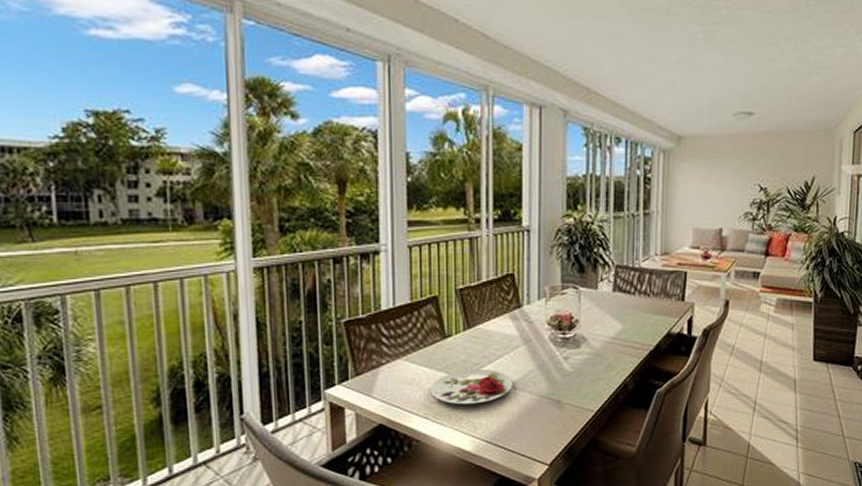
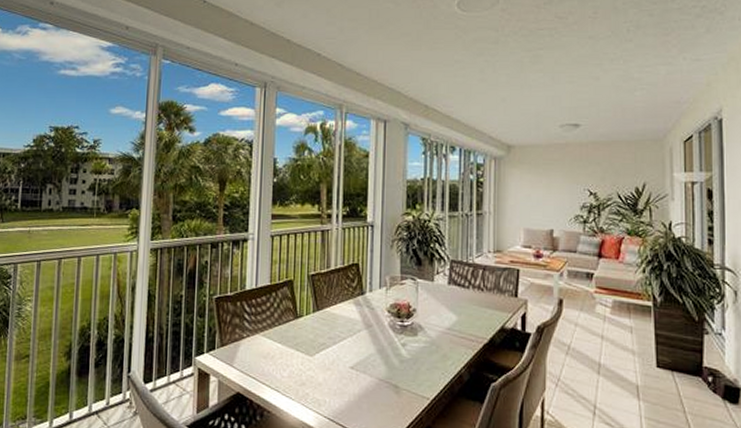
plate: present [430,368,513,405] -> none [282,348,355,382]

